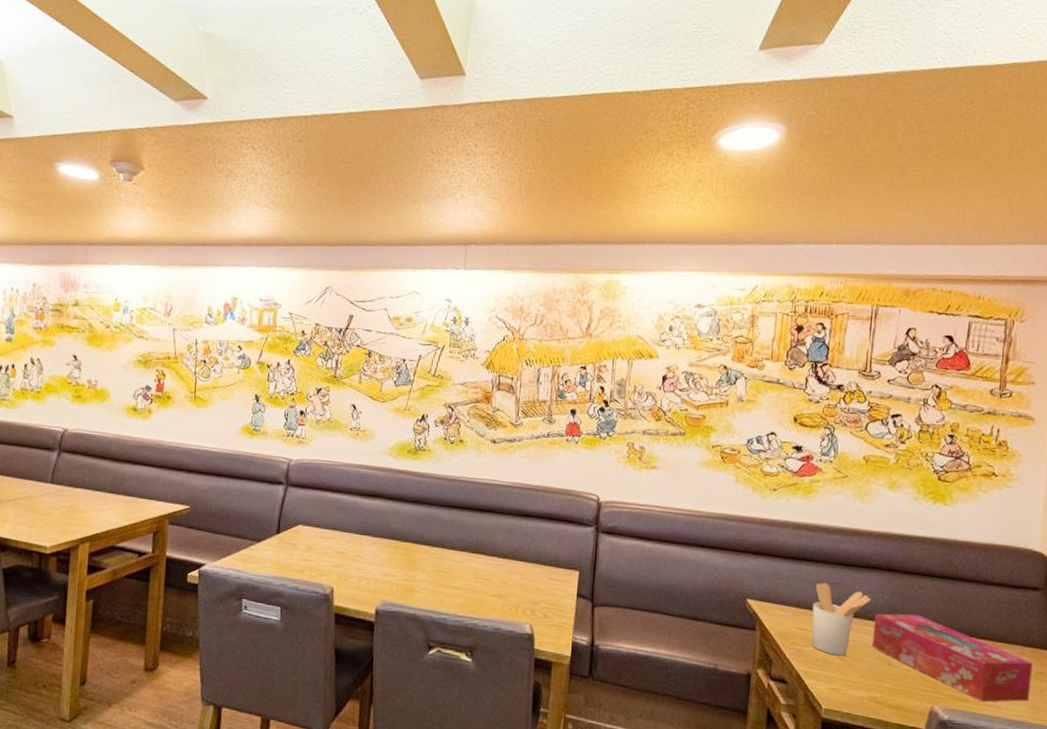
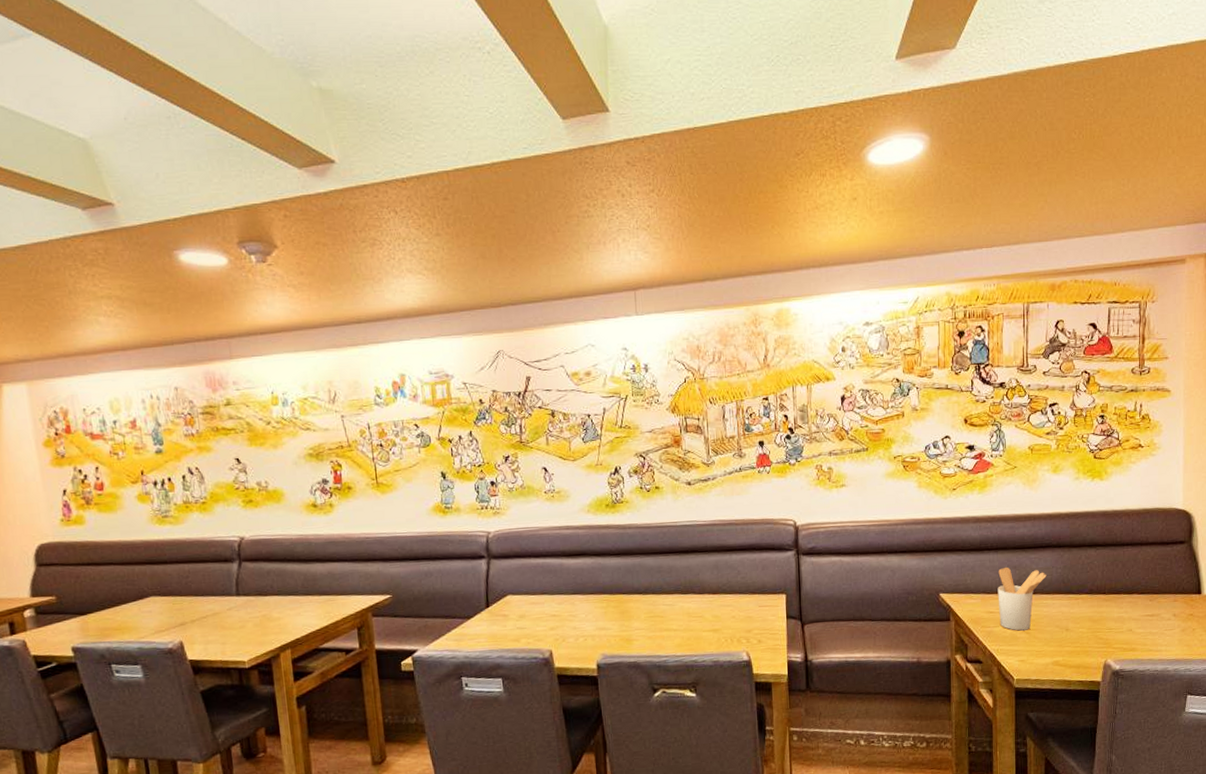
tissue box: present [871,613,1033,702] -> none [1051,582,1184,648]

